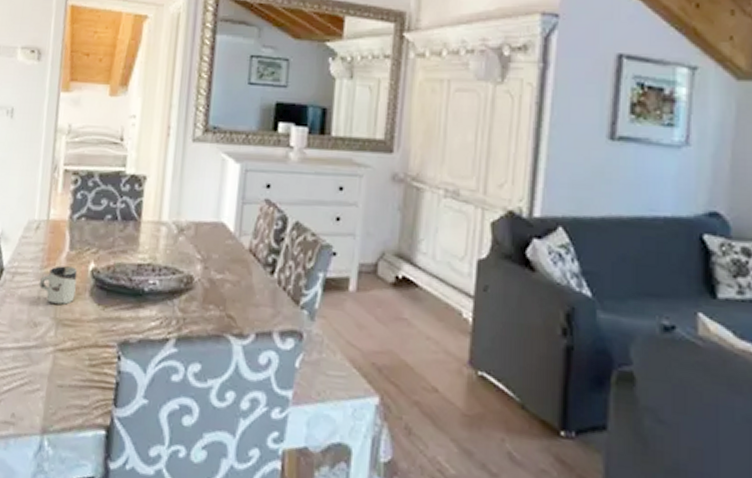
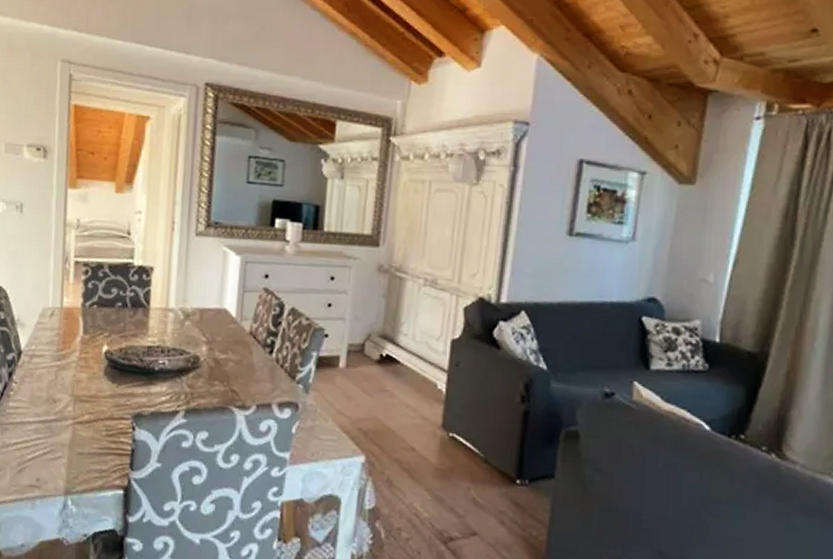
cup: present [39,266,78,305] -> none [56,348,92,383]

